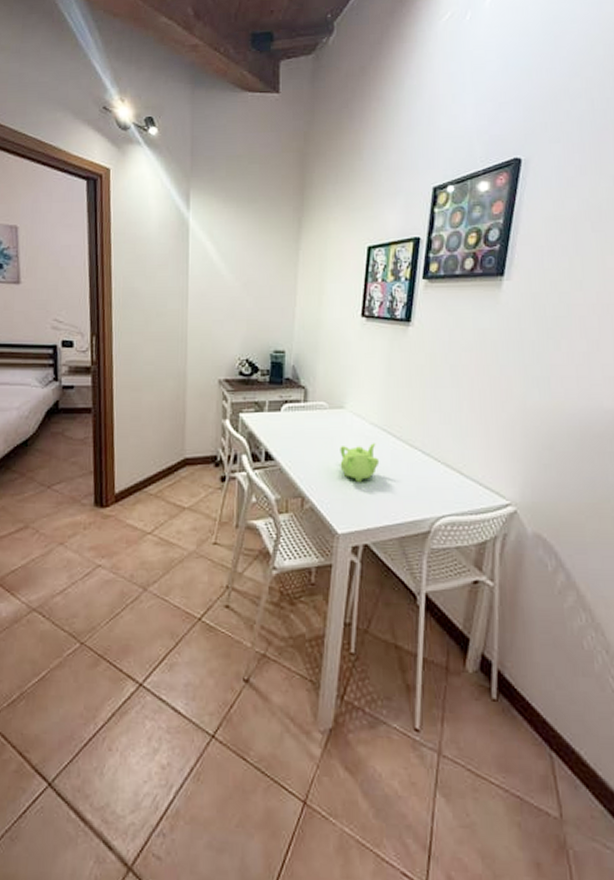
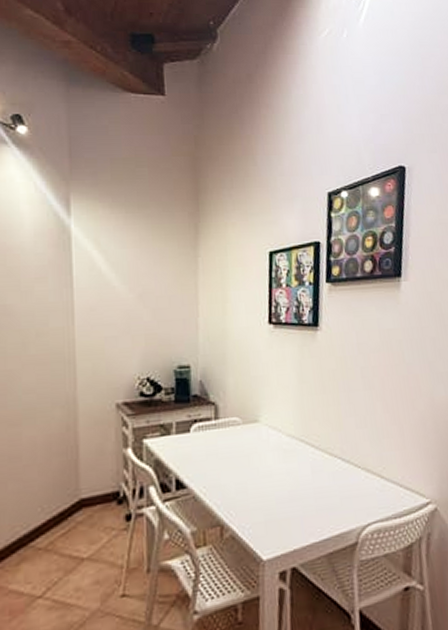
teapot: present [340,443,380,483] -> none [257,456,301,501]

